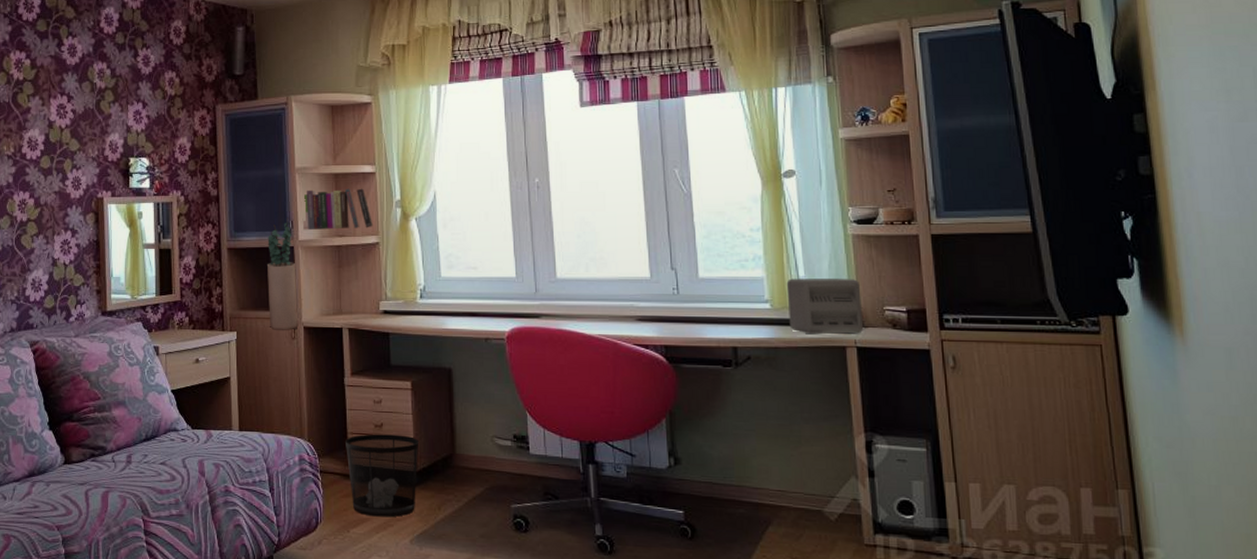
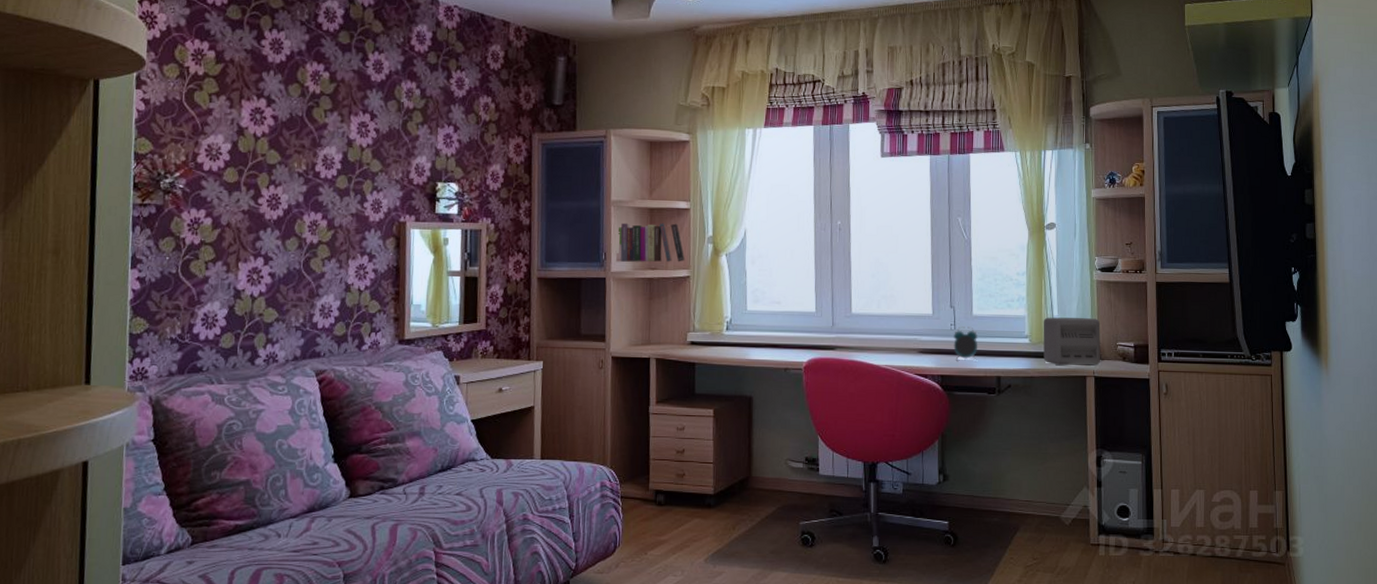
vase: present [267,217,299,331] -> none [577,249,607,361]
waste bin: present [344,434,420,517] -> none [646,459,719,539]
alarm clock: none [677,290,708,329] -> present [953,326,978,361]

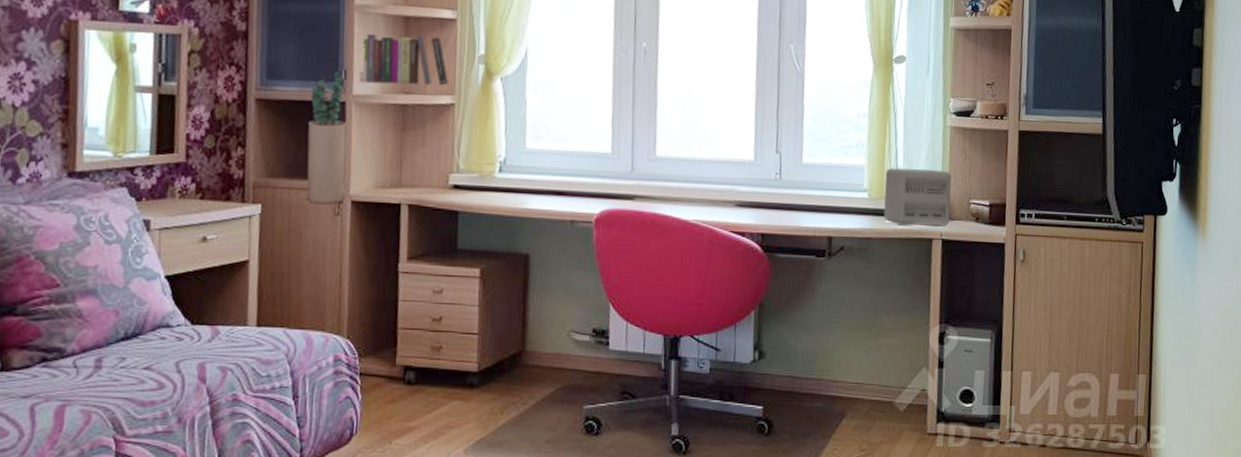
vase: none [577,249,607,361] -> present [306,65,347,206]
alarm clock: present [953,326,978,361] -> none [778,176,807,217]

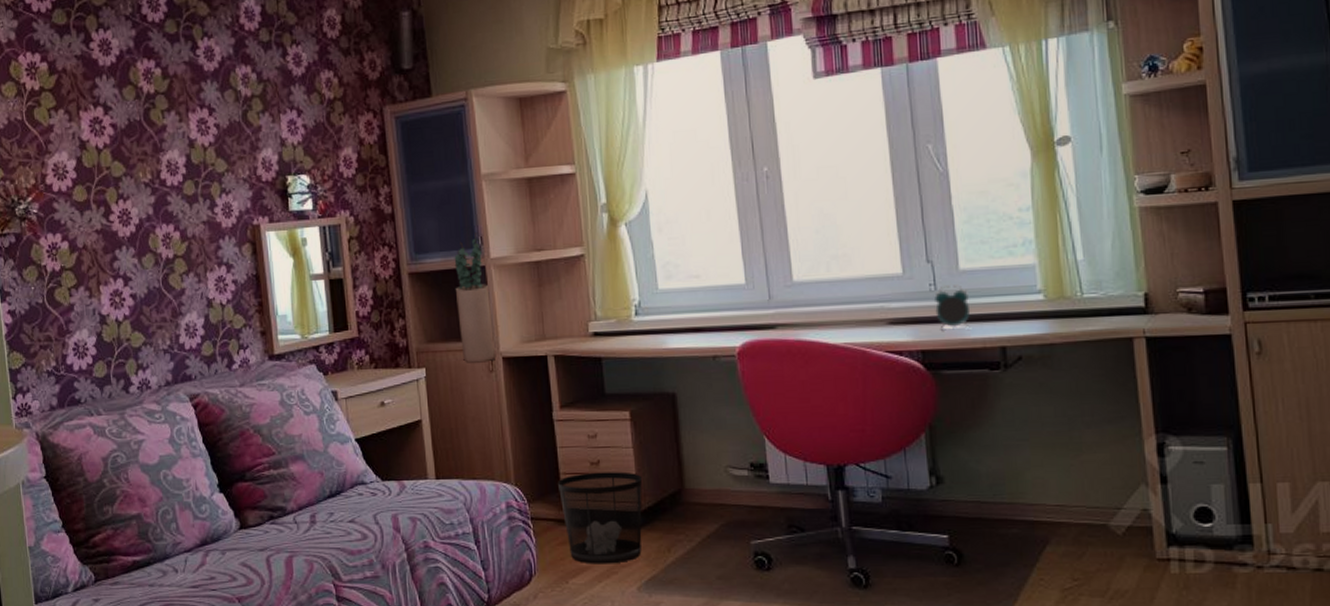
books: present [358,33,449,86] -> none [493,193,577,247]
waste bin: none [393,329,485,425] -> present [557,471,643,564]
alarm clock: none [778,176,807,217] -> present [935,285,971,331]
desk organizer: present [883,168,952,227] -> none [1062,258,1153,327]

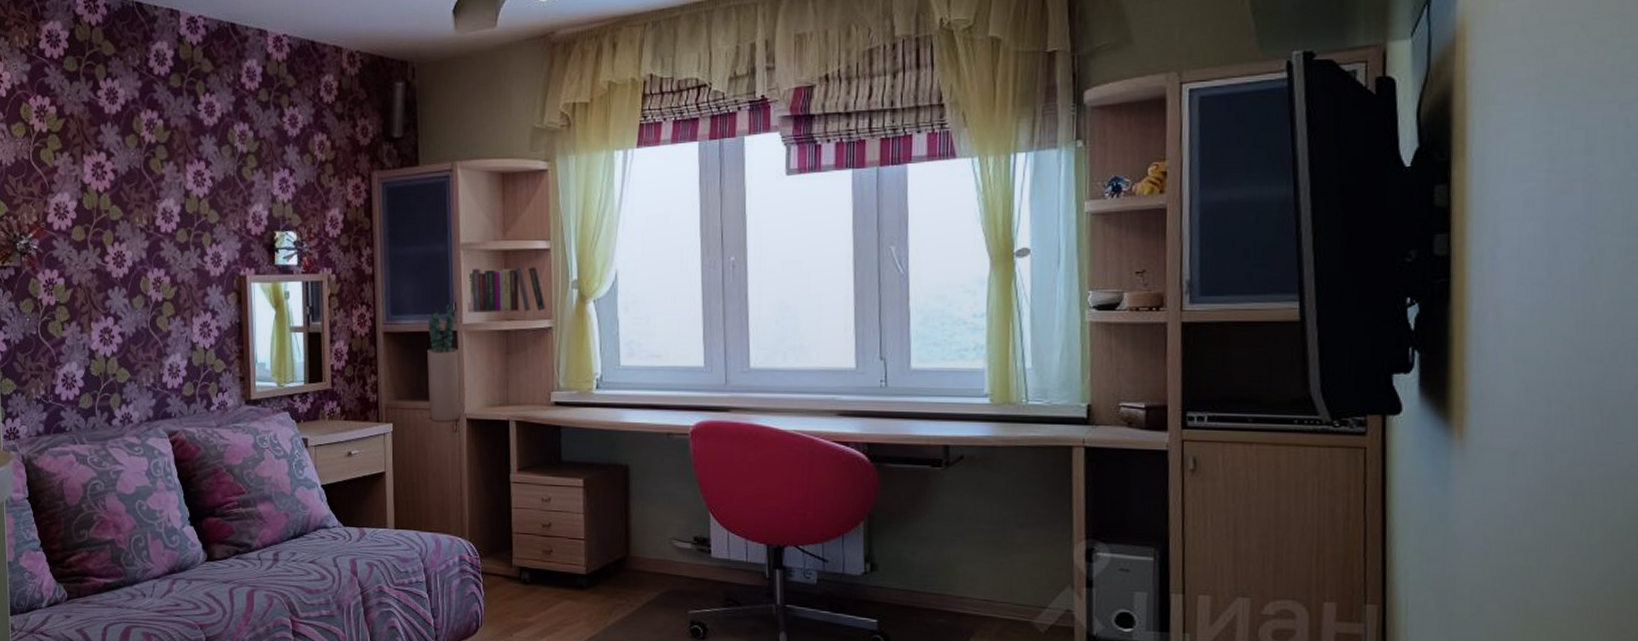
books: none [493,193,577,247] -> present [467,266,547,313]
waste bin: present [557,471,643,564] -> none [509,534,591,622]
alarm clock: present [935,285,971,331] -> none [884,383,918,426]

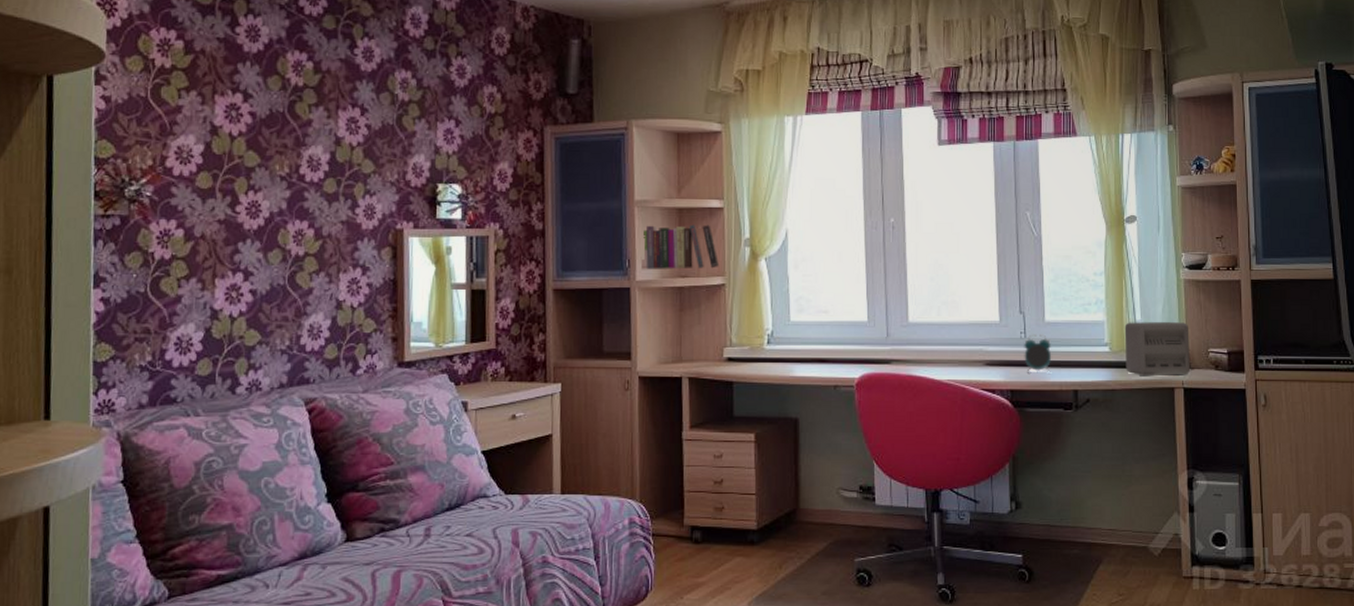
vase: present [427,299,461,424] -> none [598,255,633,382]
alarm clock: none [884,383,918,426] -> present [1024,334,1052,373]
desk organizer: none [1009,370,1095,433] -> present [1124,321,1190,377]

